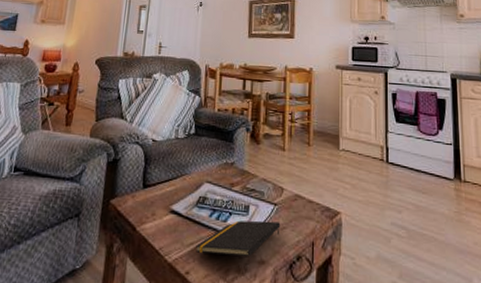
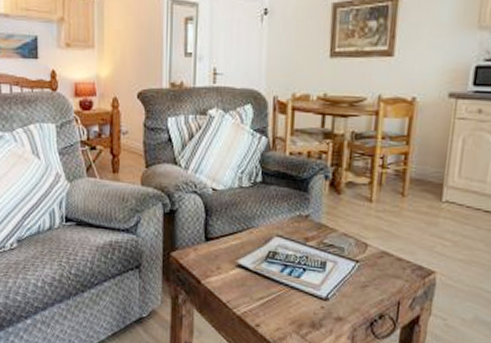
notepad: present [196,220,281,256] -> none [266,277,362,313]

